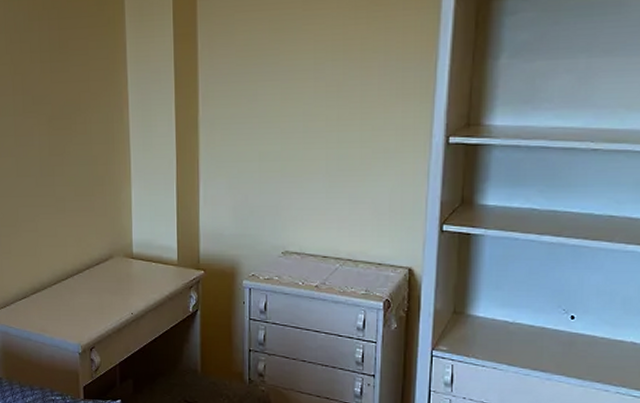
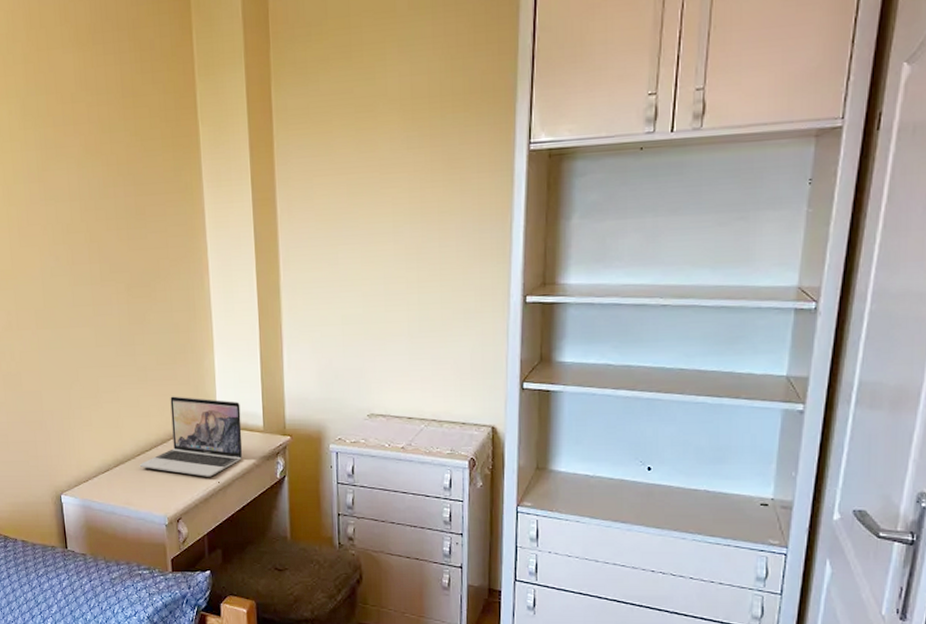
laptop: none [55,227,157,308] -> present [139,396,243,477]

